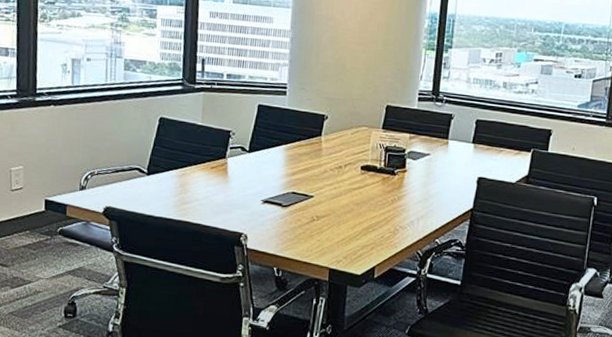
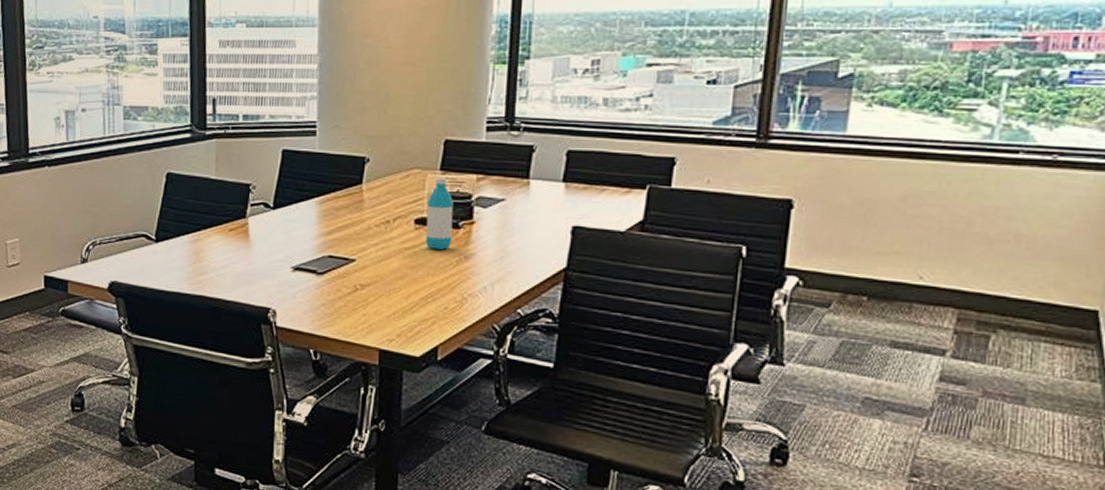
water bottle: none [368,134,392,191] -> present [425,176,454,250]

